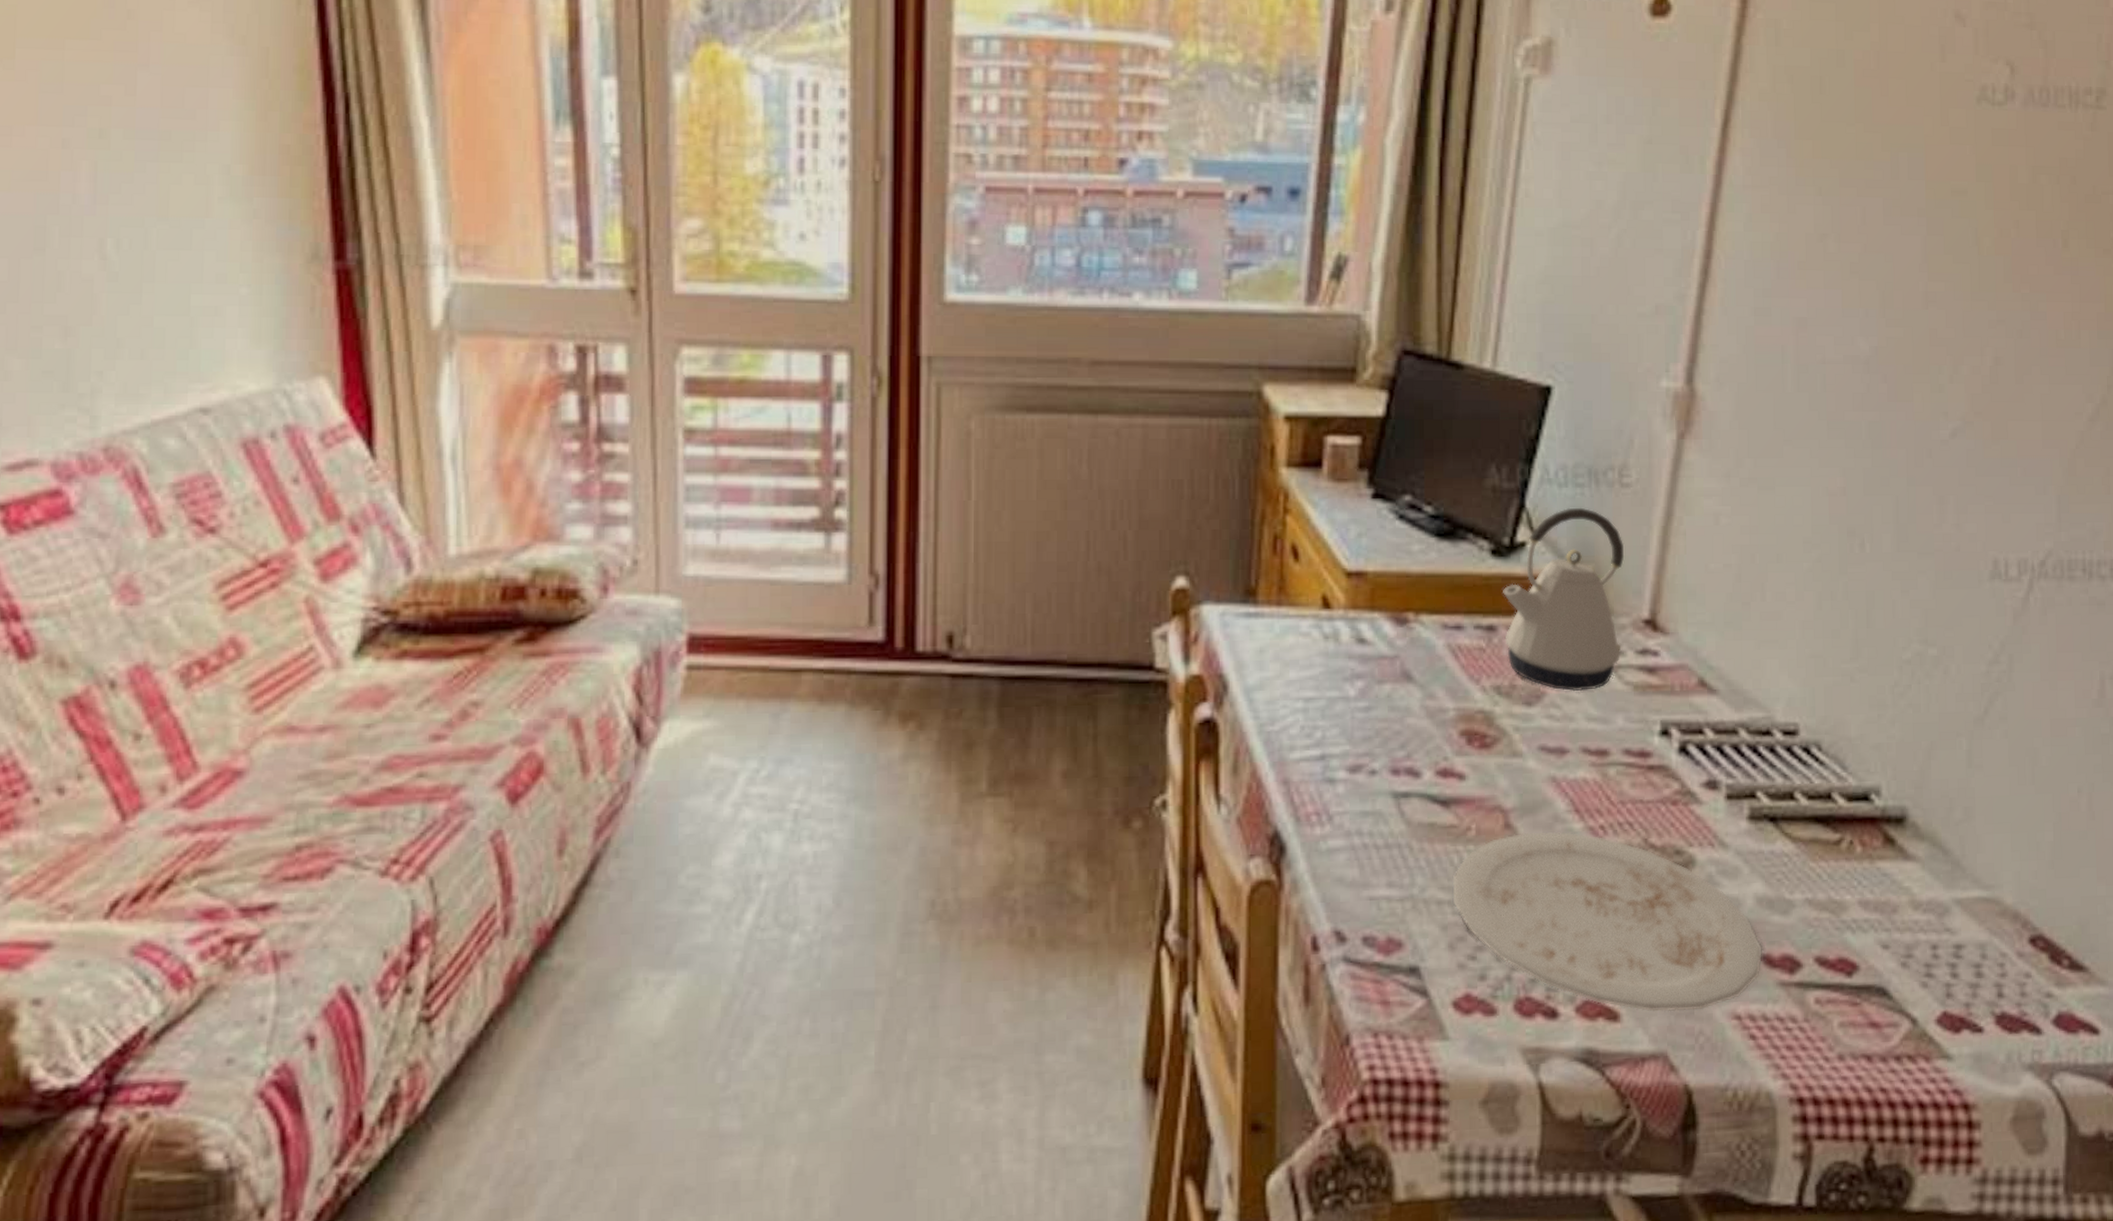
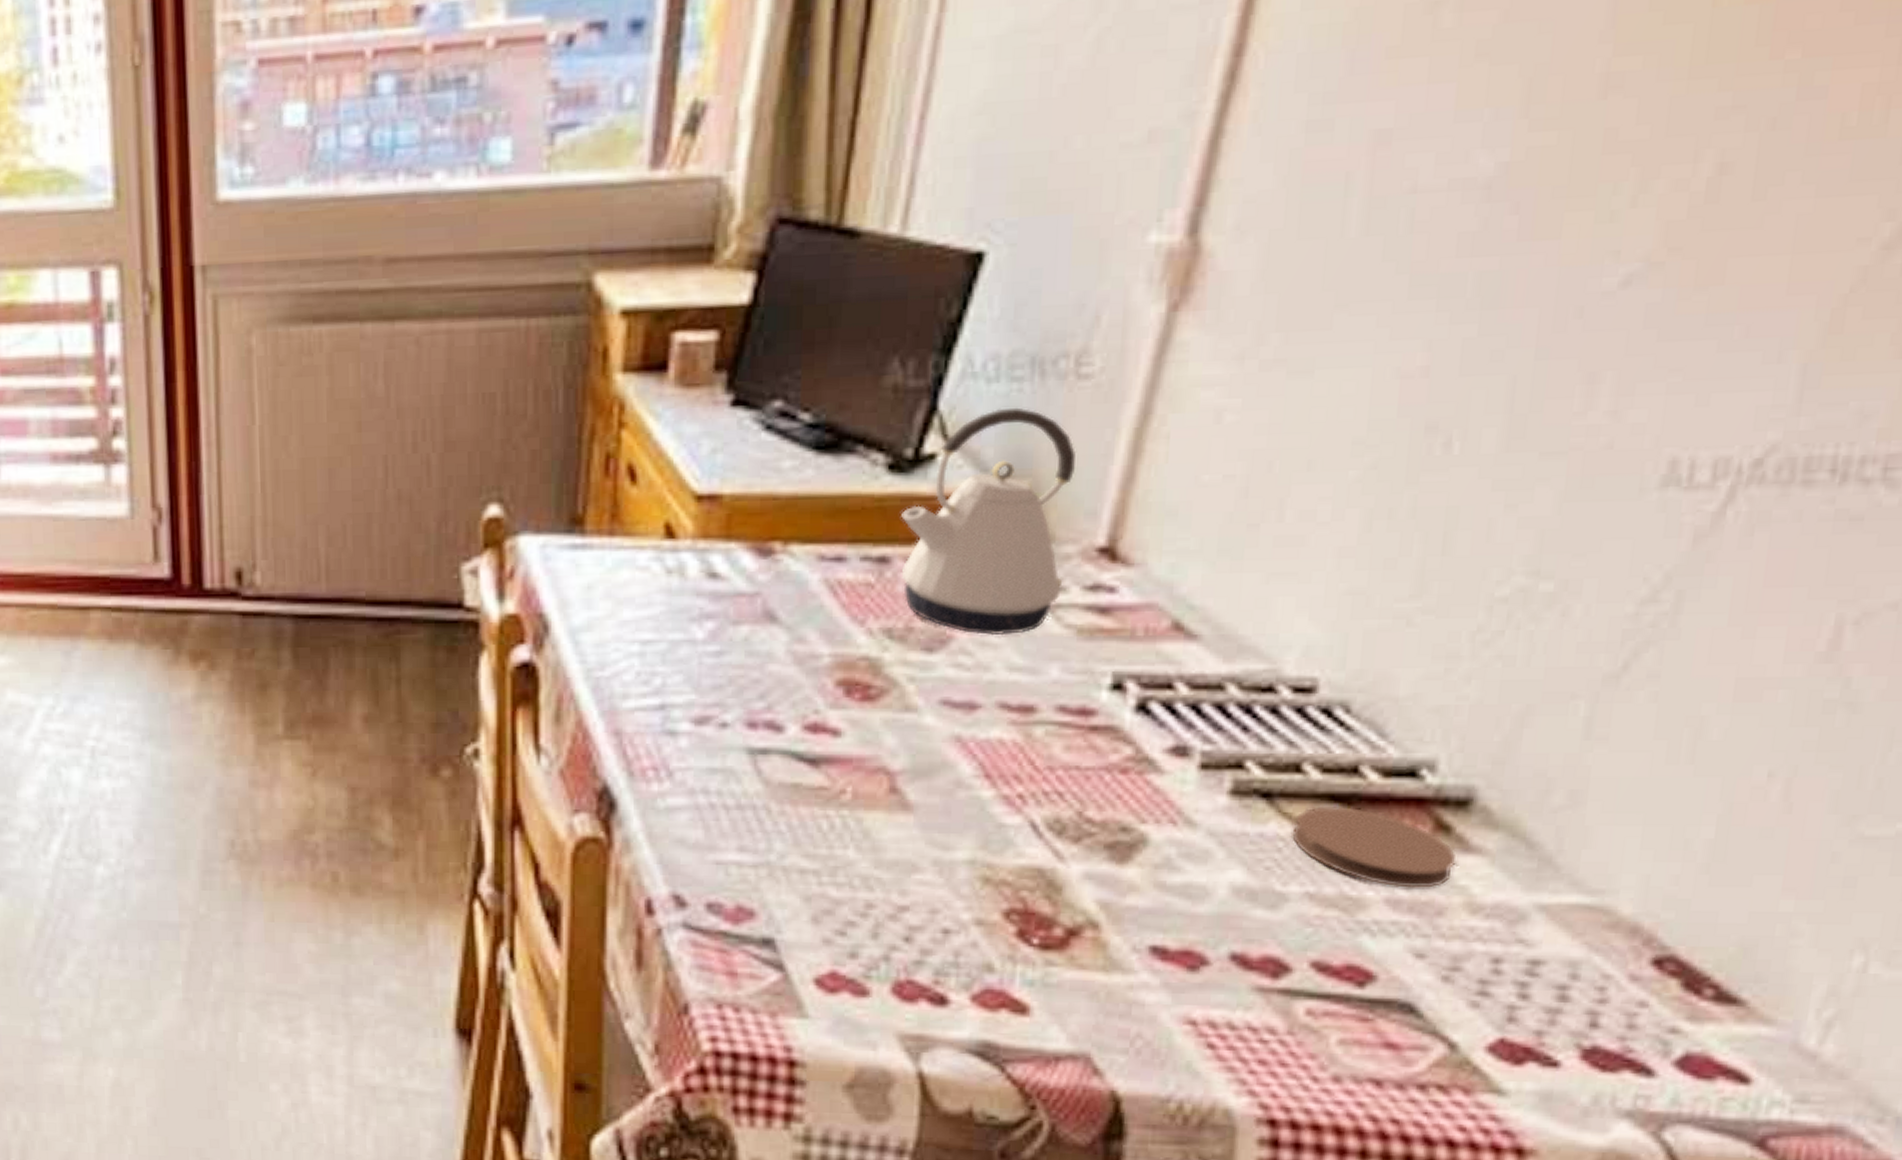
plate: present [1452,831,1763,1013] -> none [819,798,1236,1011]
coaster: none [1792,826,1901,892] -> present [1290,807,1457,889]

